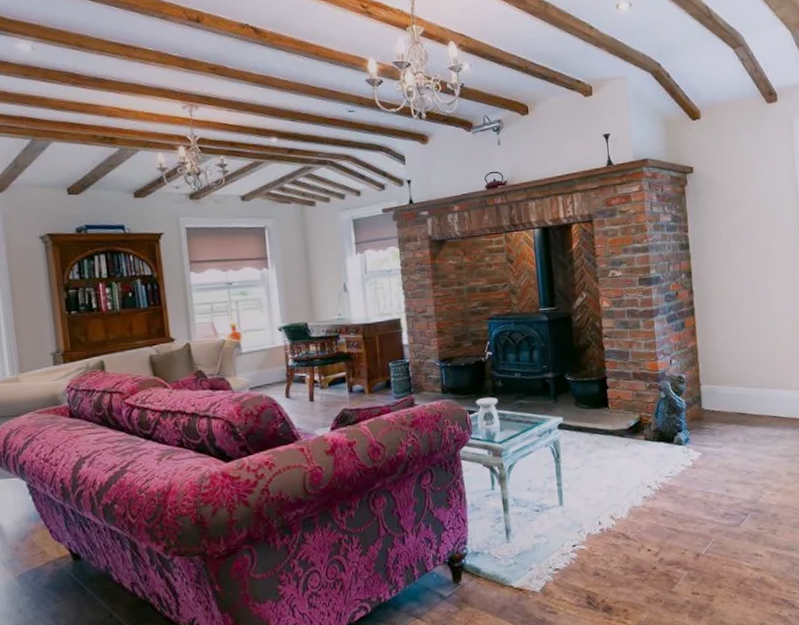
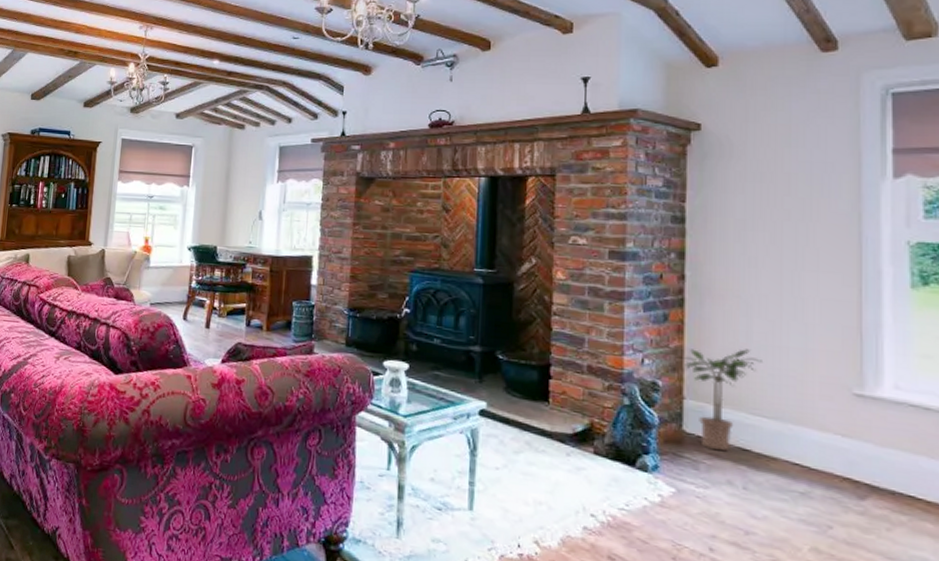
potted plant: none [695,339,748,419] -> present [679,349,762,451]

